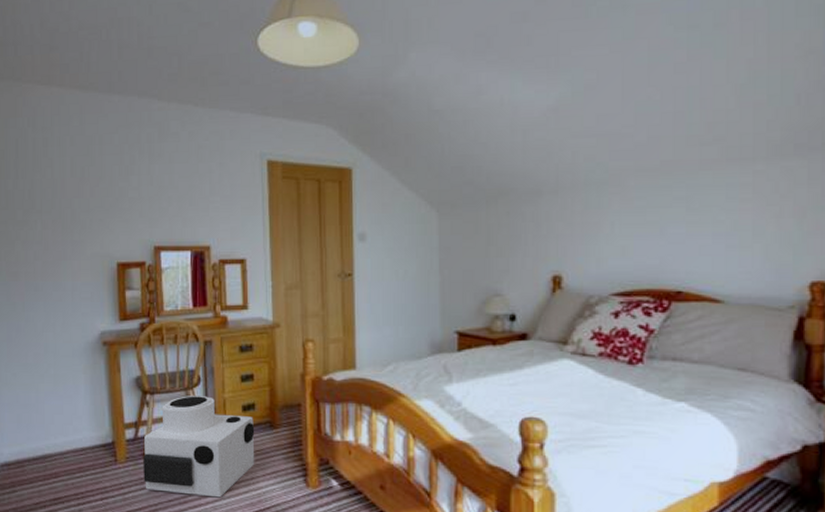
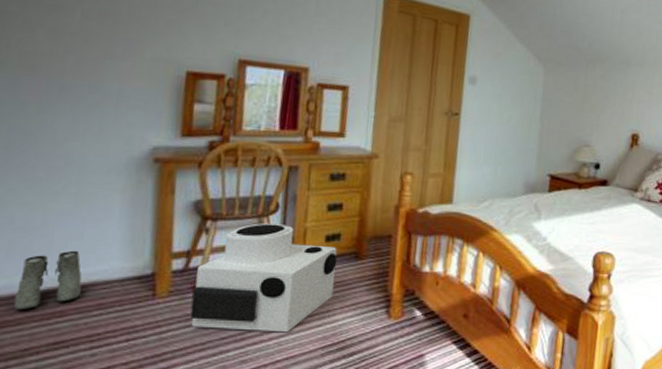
boots: none [25,422,66,472] -> present [13,250,83,311]

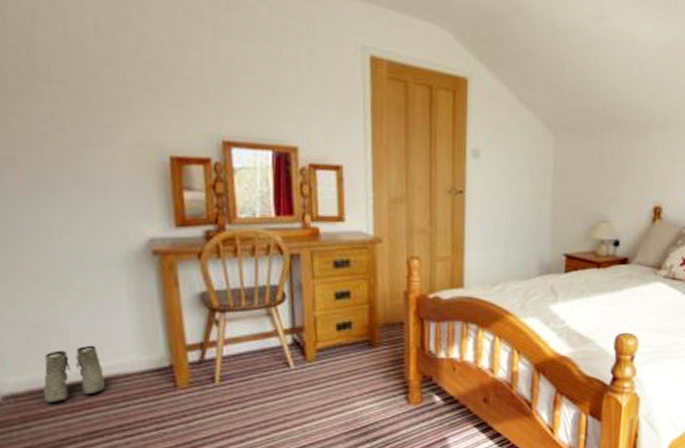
action camera: present [190,223,338,333] -> none [212,314,351,420]

